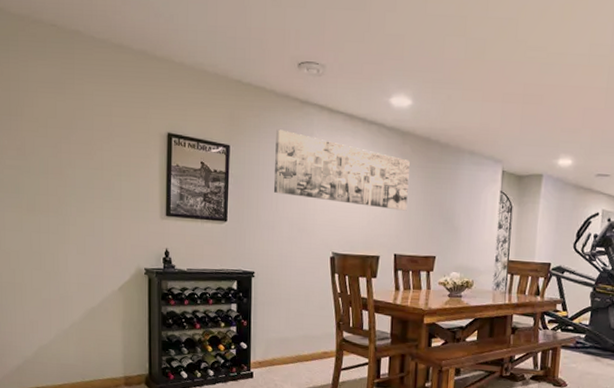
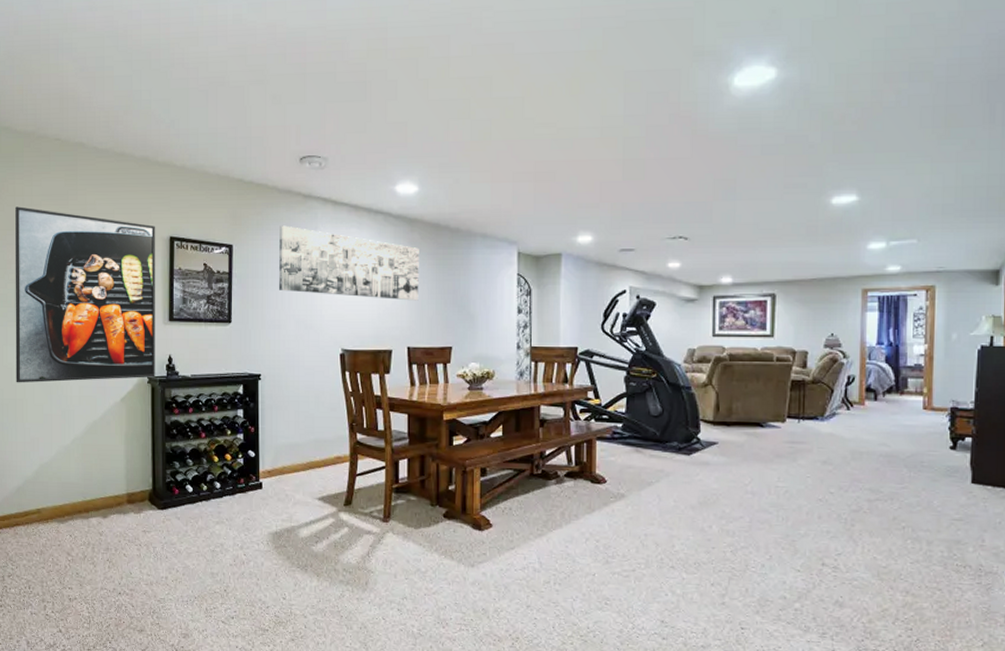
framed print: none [10,91,153,270] -> present [15,206,155,383]

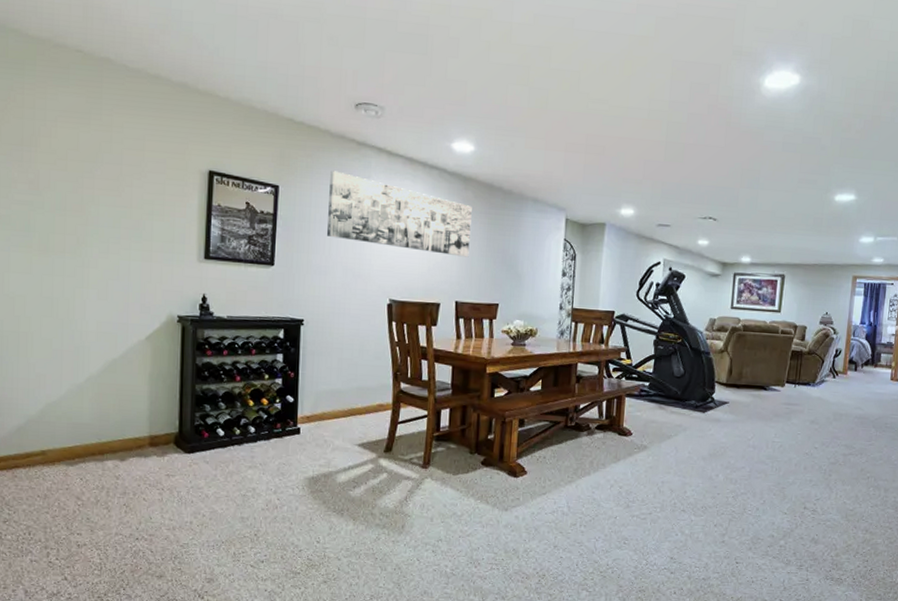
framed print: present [15,206,155,383] -> none [19,120,192,317]

